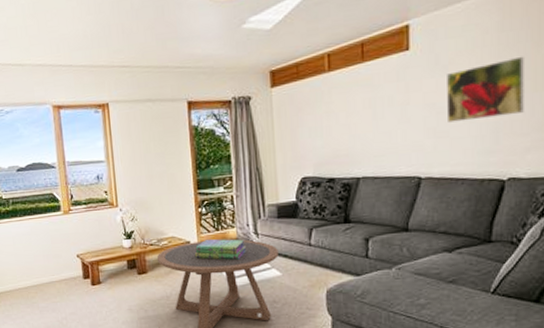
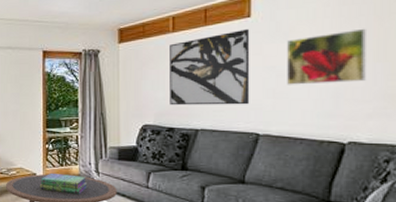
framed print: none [326,63,411,154] -> present [170,28,250,106]

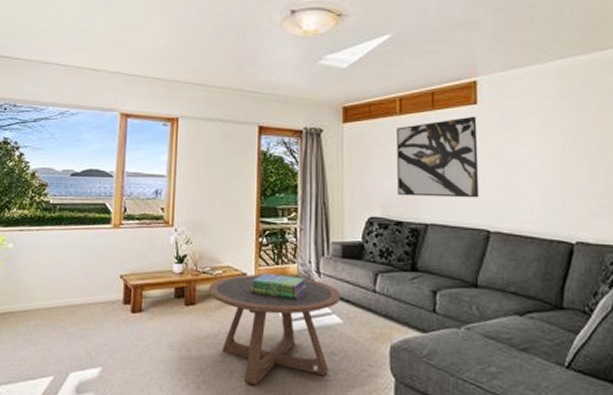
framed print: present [287,28,366,85] -> none [513,123,588,179]

